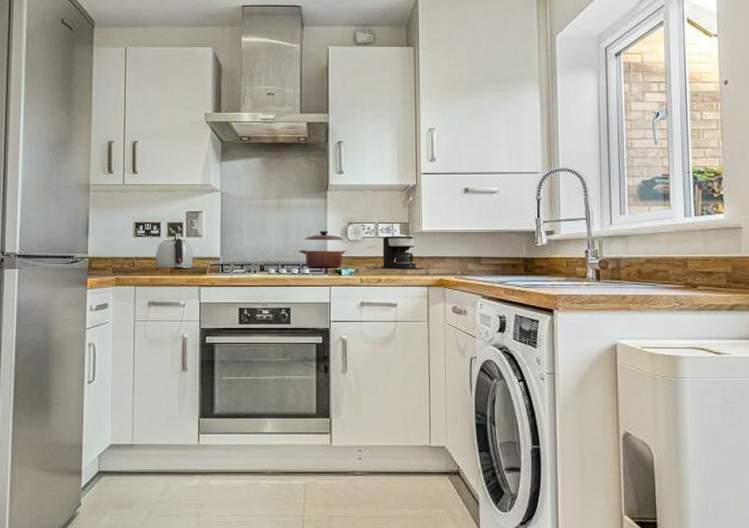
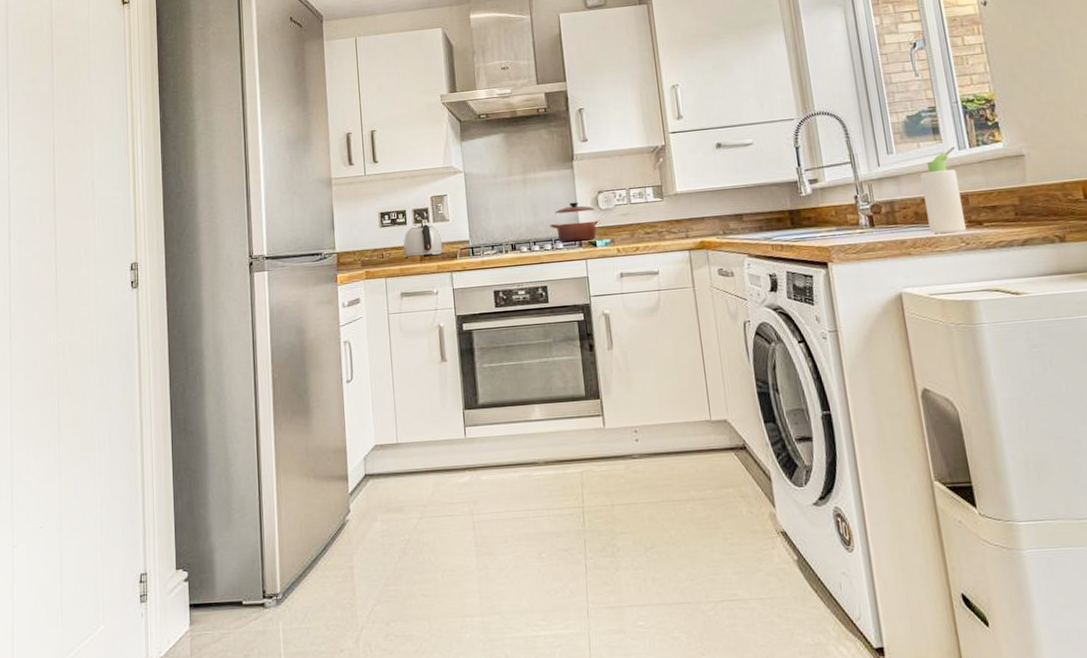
coffee maker: present [366,236,423,270] -> none [621,198,682,238]
bottle: none [648,213,682,293] -> present [920,146,967,234]

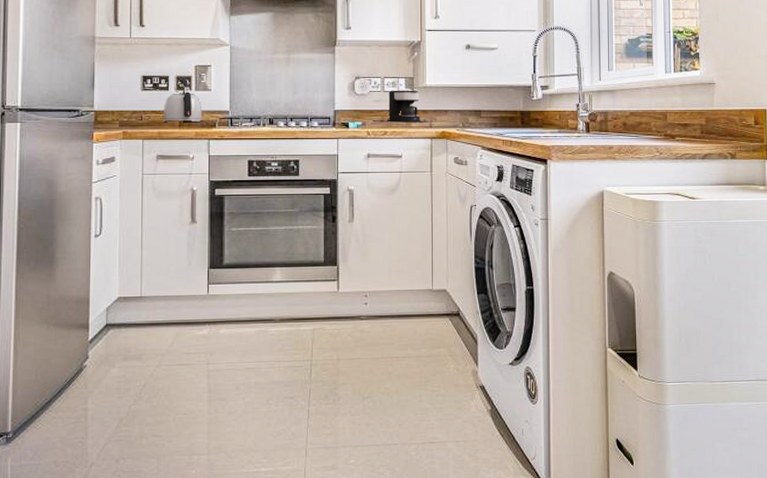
saucepan: present [550,202,601,243] -> none [308,85,355,121]
coffee maker: none [621,198,682,238] -> present [372,90,427,122]
bottle: present [920,146,967,234] -> none [632,69,663,144]

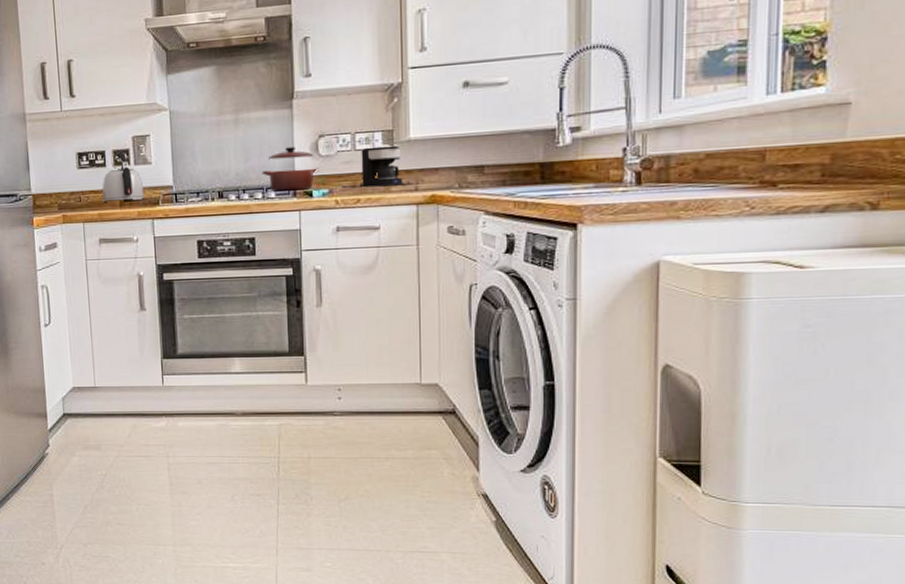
saucepan: none [308,85,355,121] -> present [262,147,319,192]

